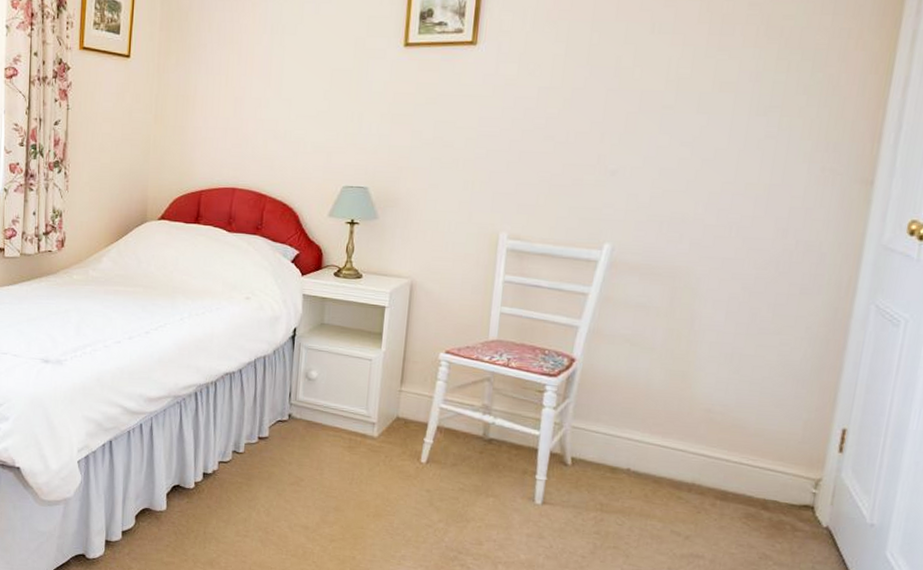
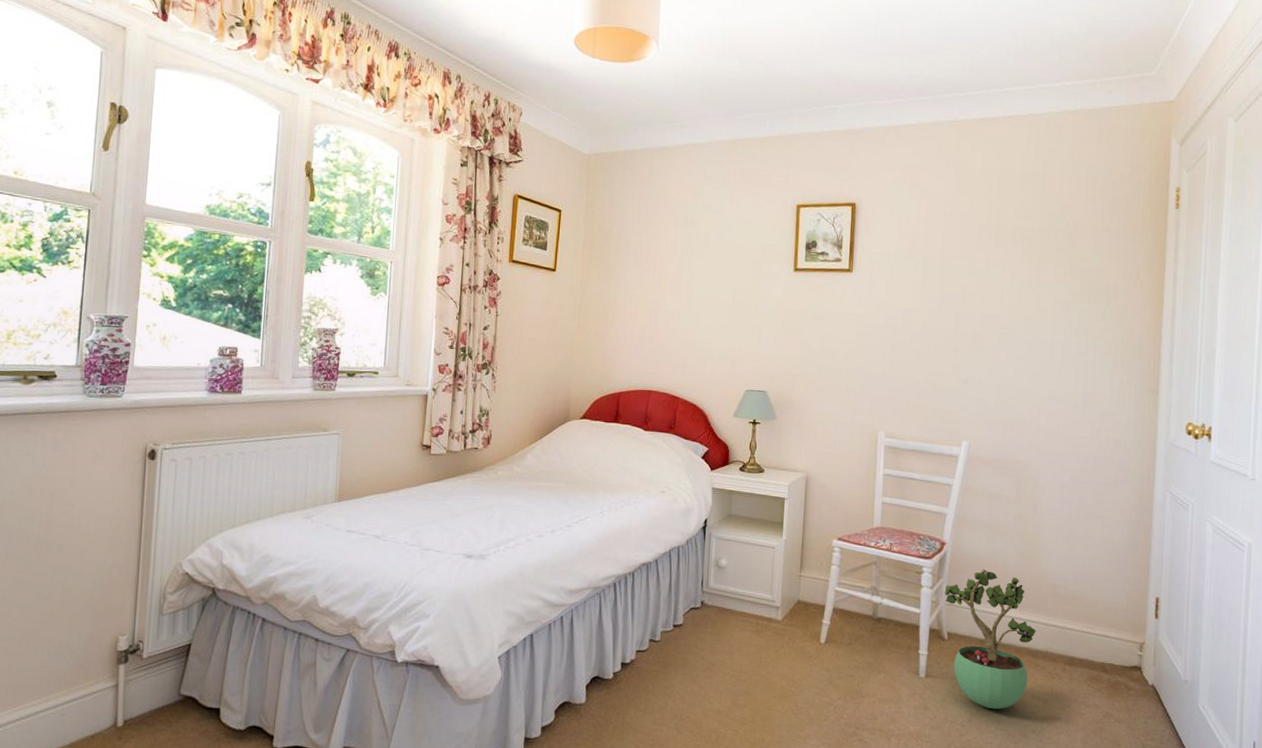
potted plant: none [570,389,682,543] -> present [944,568,1036,710]

